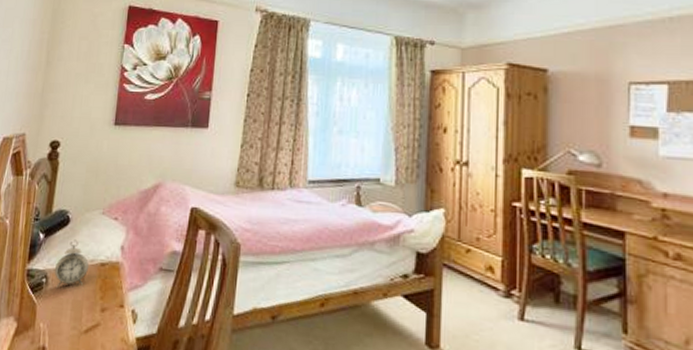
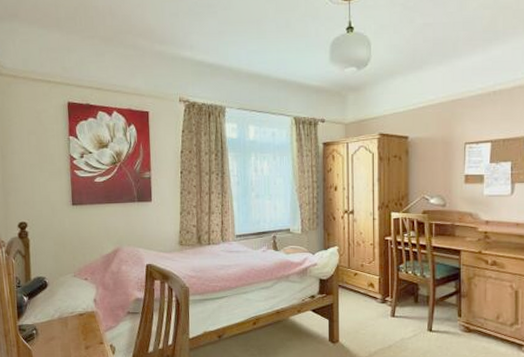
alarm clock: present [54,239,89,289] -> none [41,298,70,337]

